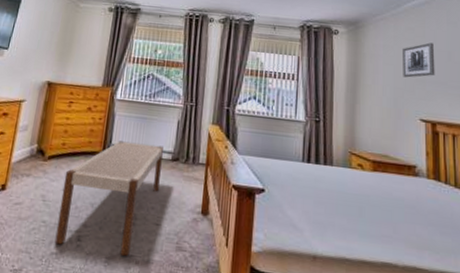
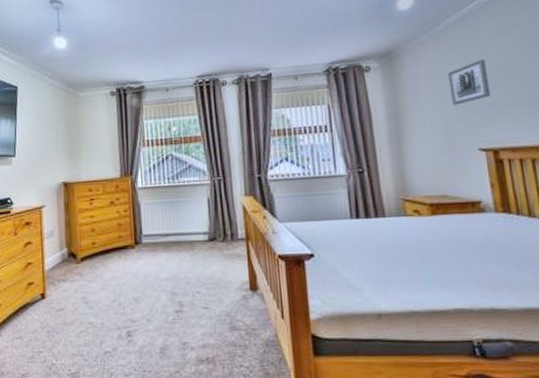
bench: present [54,141,163,256] -> none [101,228,201,344]

